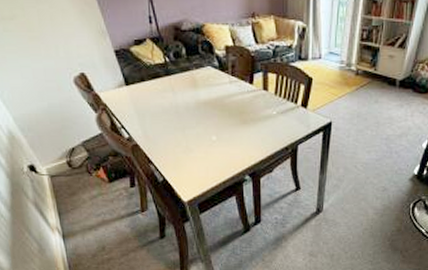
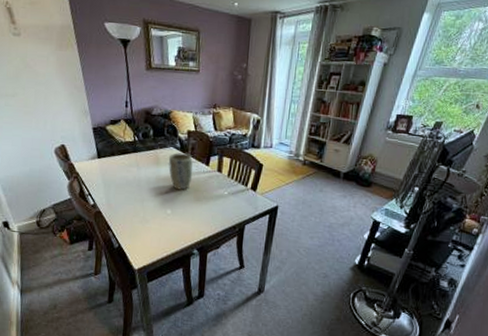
plant pot: none [208,72,236,113] -> present [169,152,193,190]

